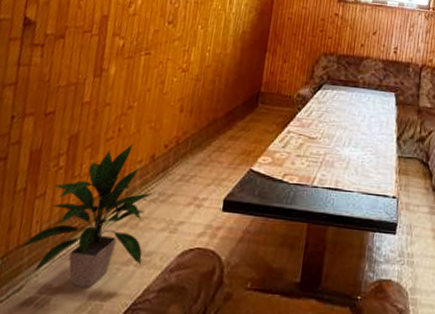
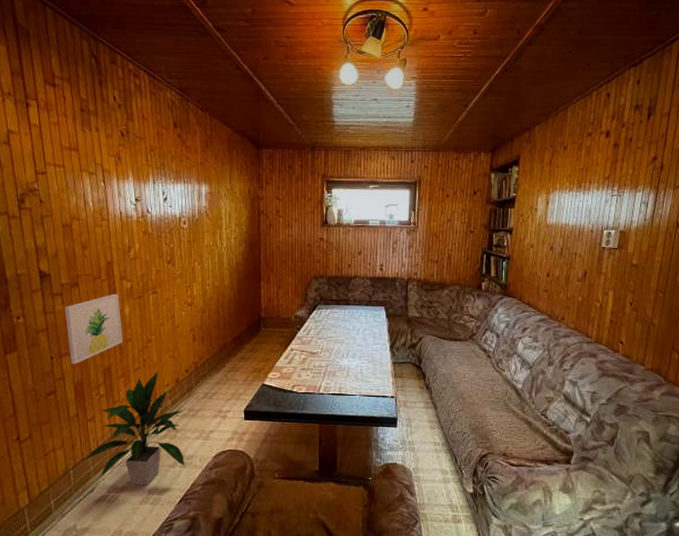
wall art: none [33,50,107,128] -> present [64,293,123,365]

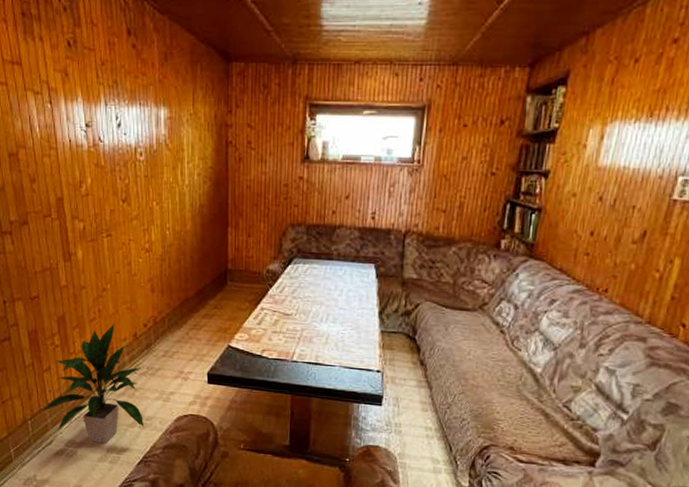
wall art: present [64,293,123,365] -> none [14,234,77,311]

